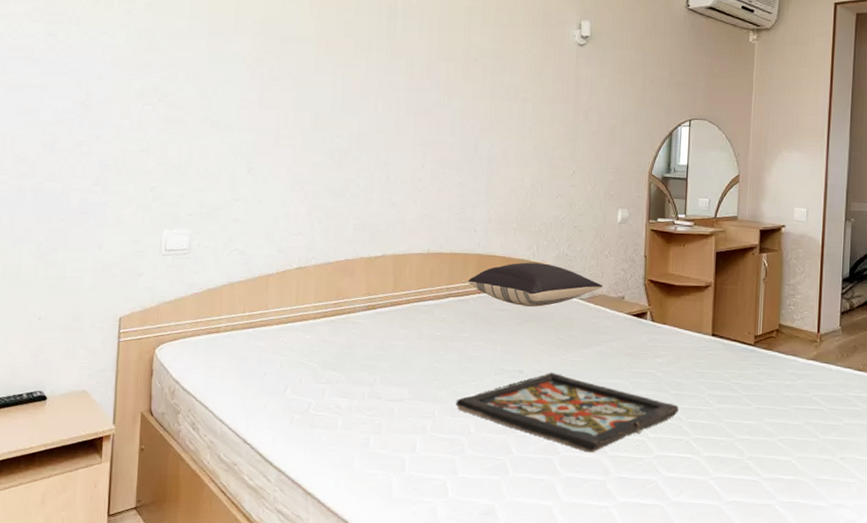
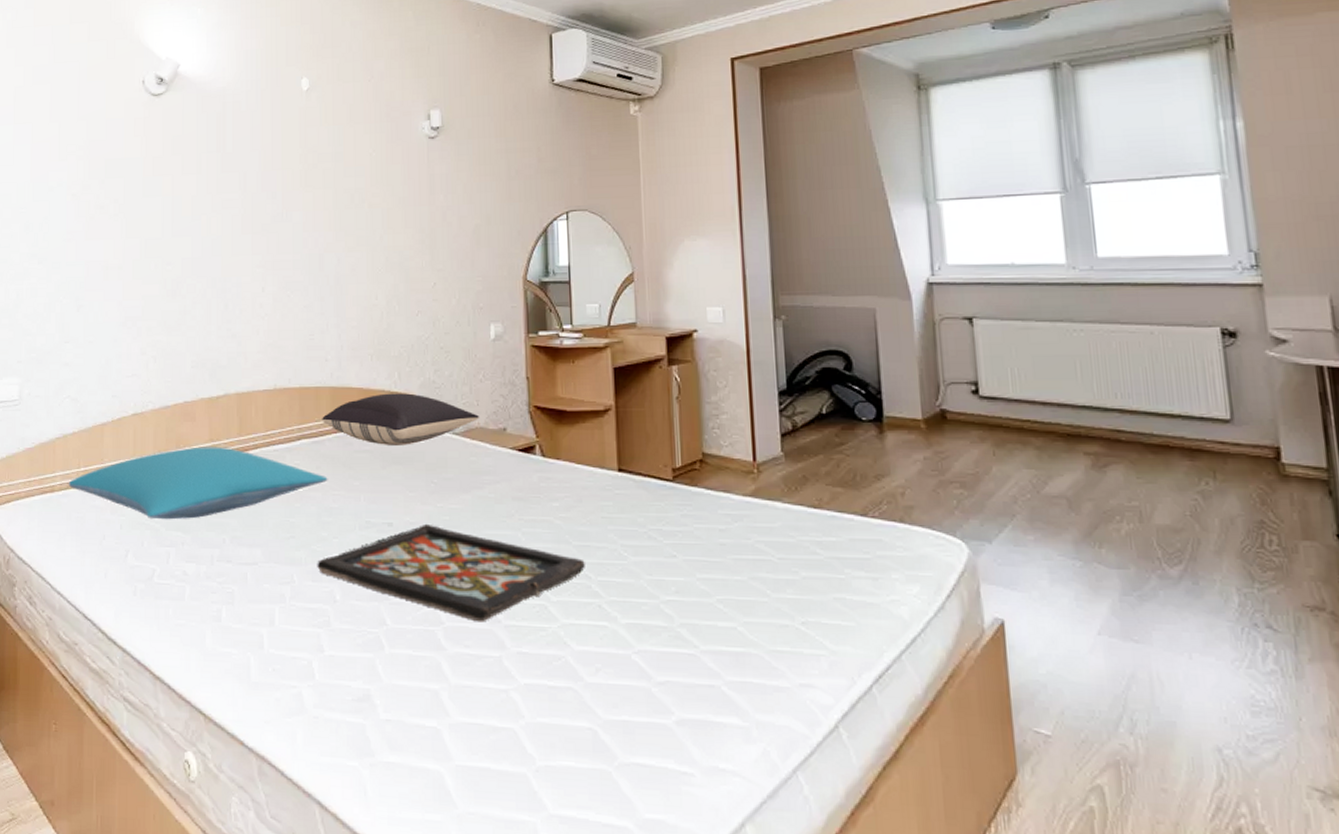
pillow: none [233,299,470,361] -> present [68,446,328,520]

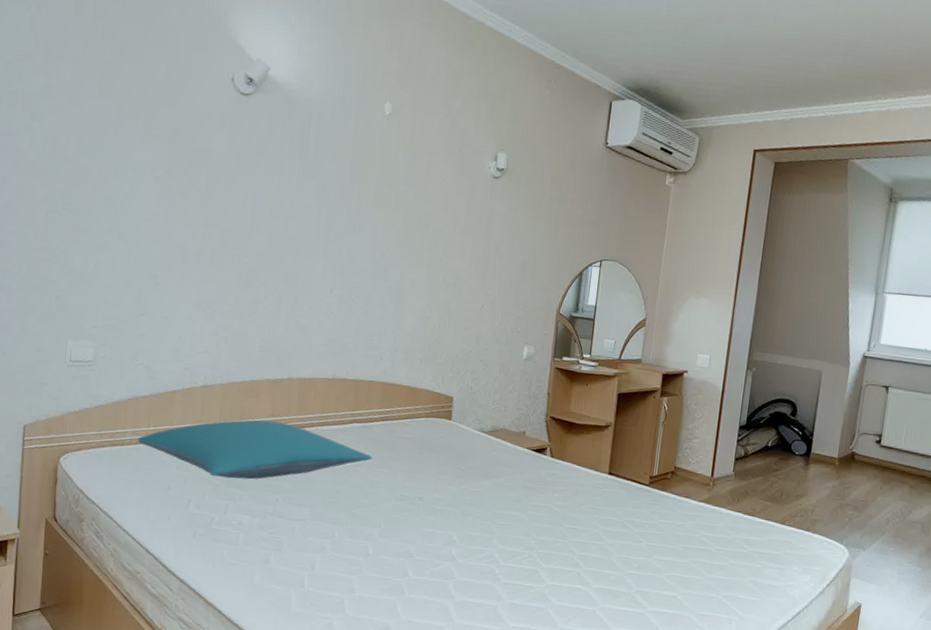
decorative tray: present [317,523,585,622] -> none [356,500,572,580]
pillow: present [322,393,479,445] -> none [372,392,505,437]

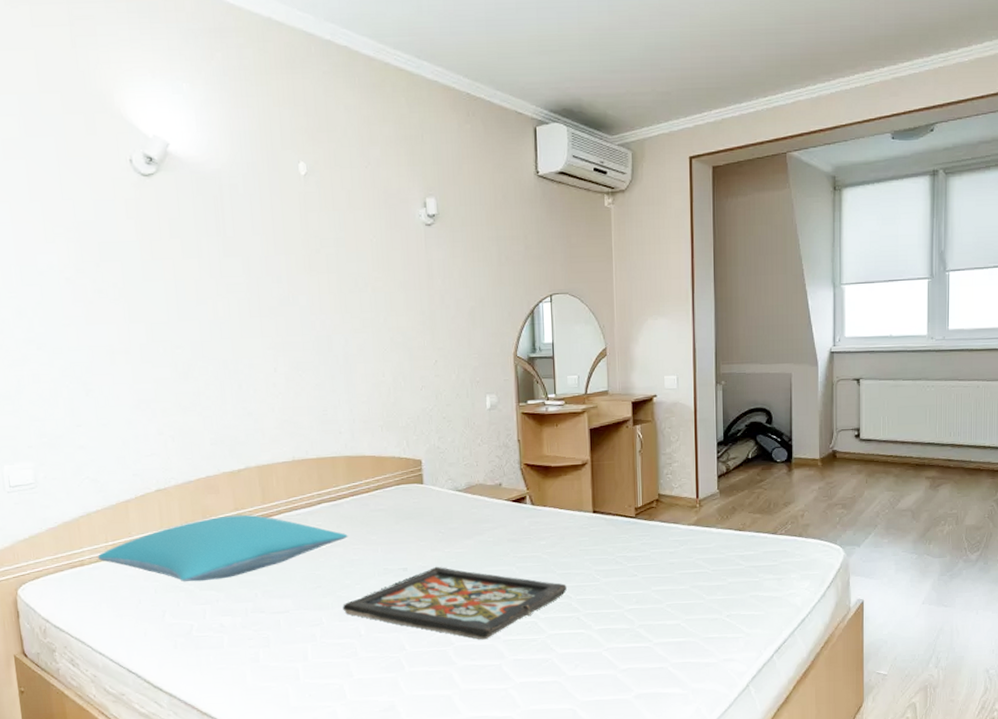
decorative tray: none [356,500,572,580] -> present [342,566,567,640]

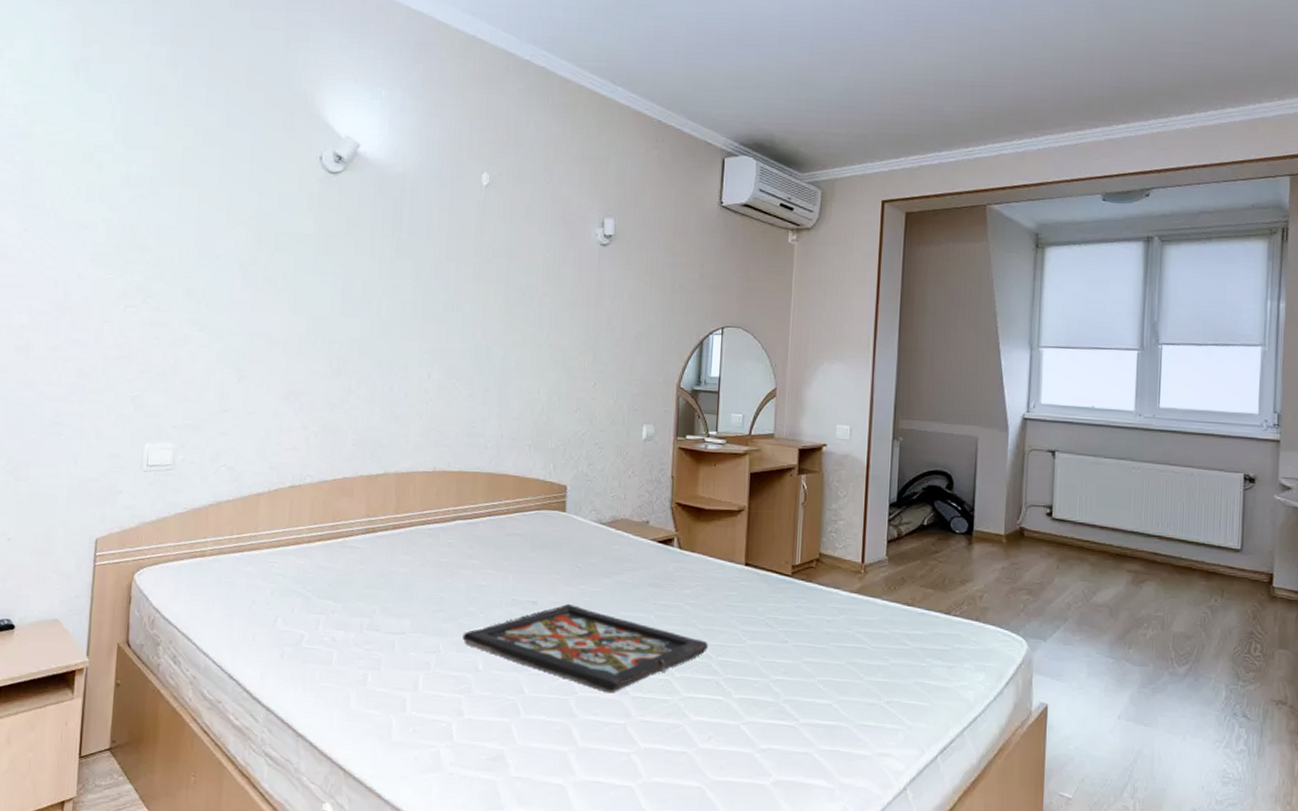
pillow: present [97,514,348,583] -> none [220,521,479,589]

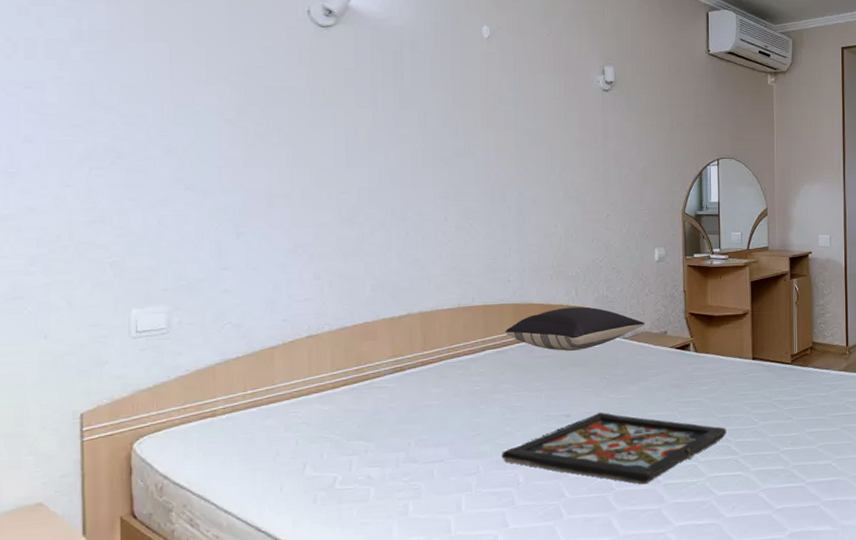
pillow: none [477,482,625,532] -> present [505,307,645,351]

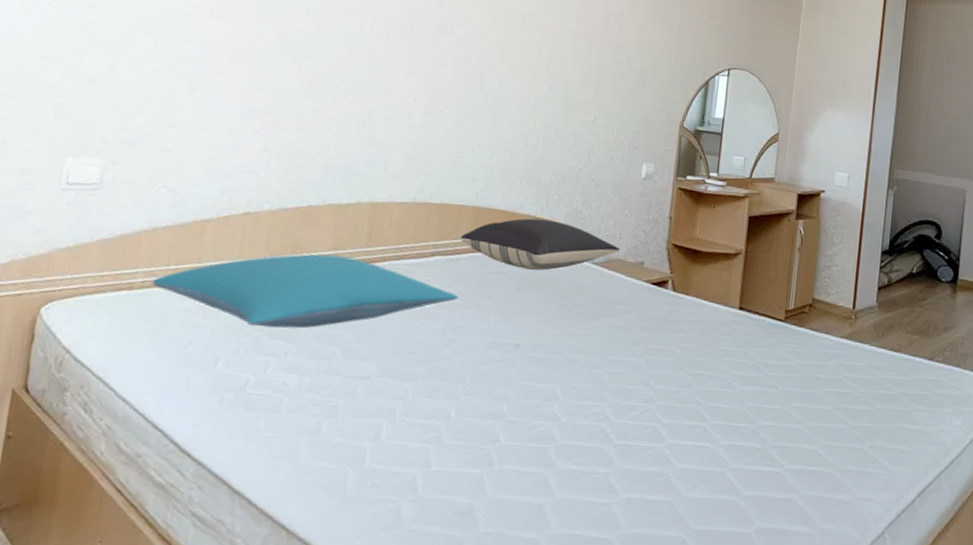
pillow: none [233,361,511,433] -> present [152,254,459,329]
decorative tray: present [501,412,726,485] -> none [434,346,697,441]

